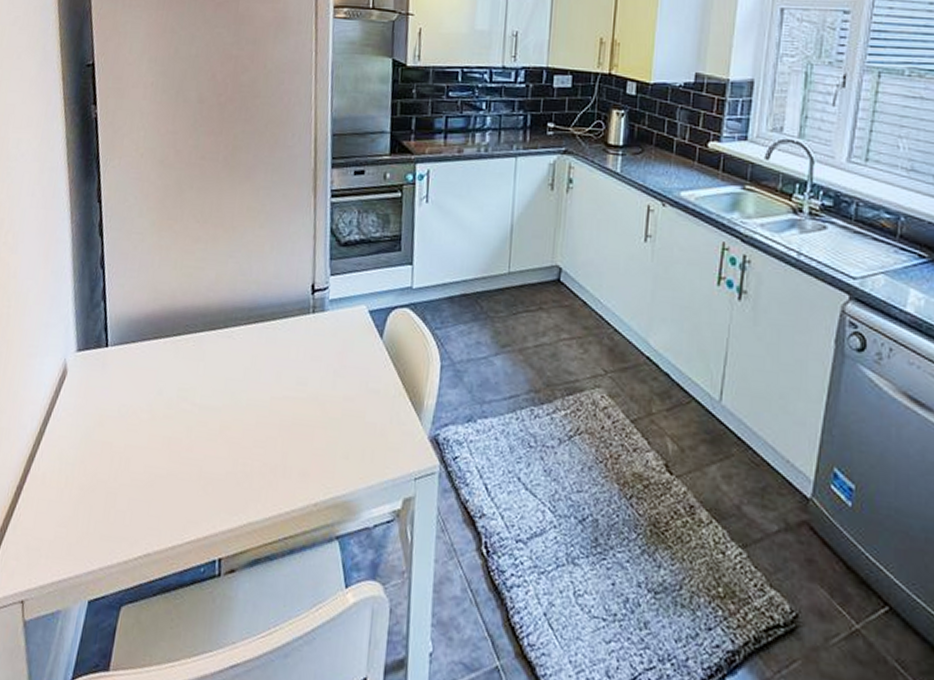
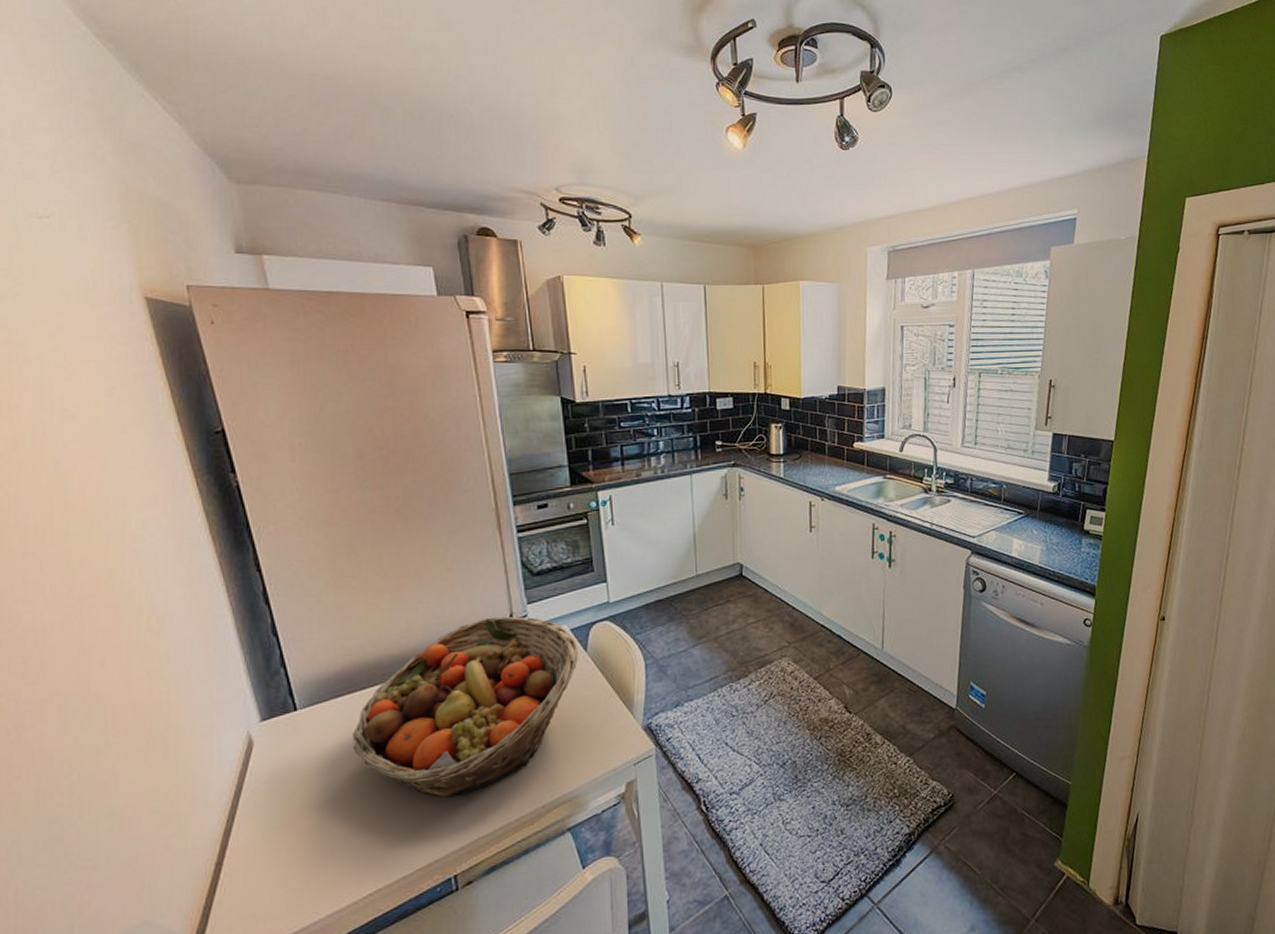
fruit basket: none [149,283,374,471] -> present [352,616,578,798]

